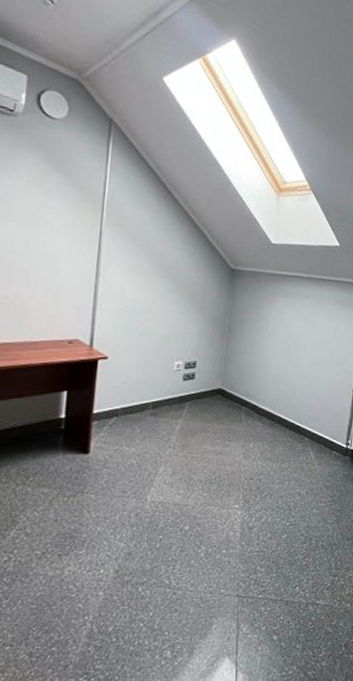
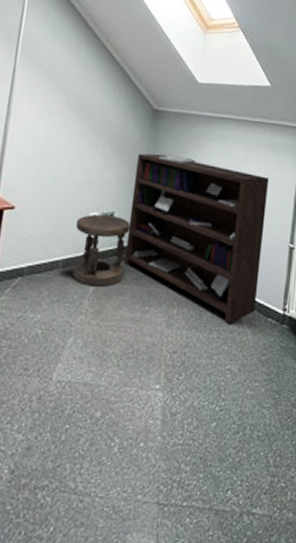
stool: none [160,363,211,425] -> present [72,214,130,287]
bookshelf: none [206,309,336,456] -> present [124,153,269,324]

